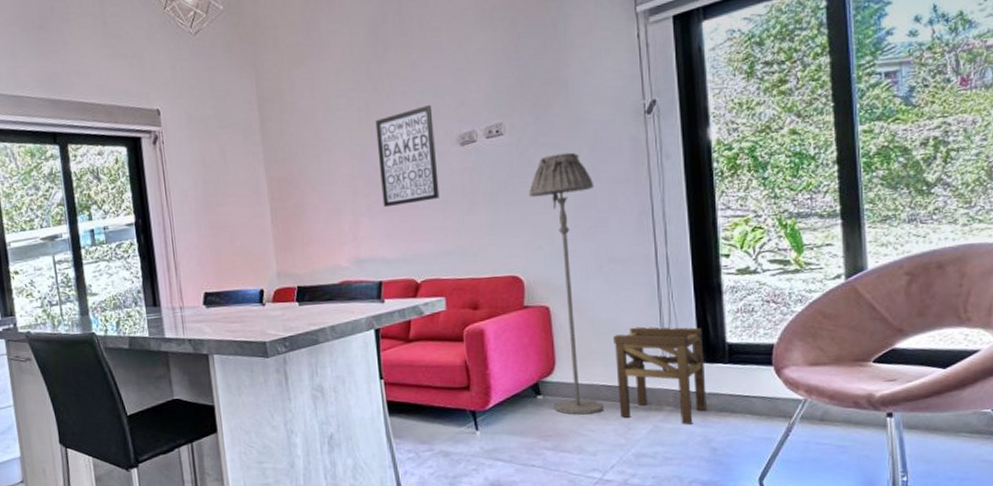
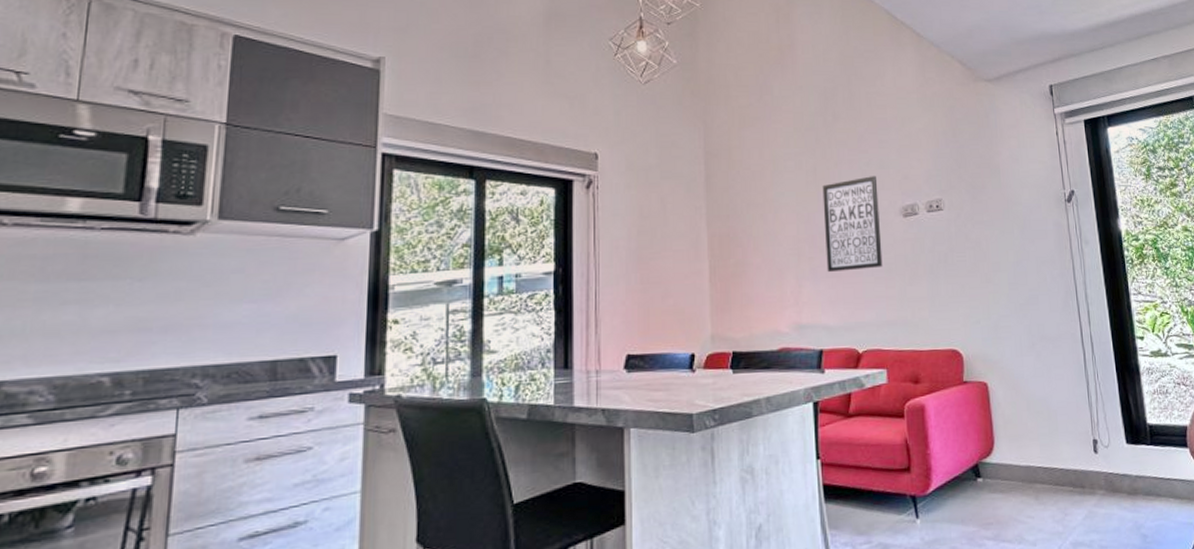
floor lamp: present [529,152,604,415] -> none [967,231,1042,500]
stool: present [613,326,707,425] -> none [1047,405,1135,510]

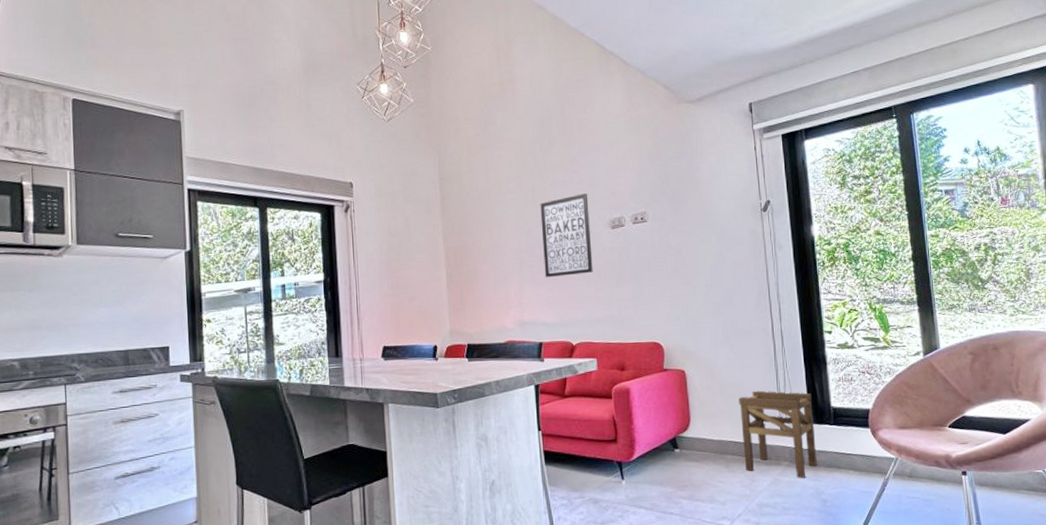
stool: none [1047,405,1135,510] -> present [739,390,817,478]

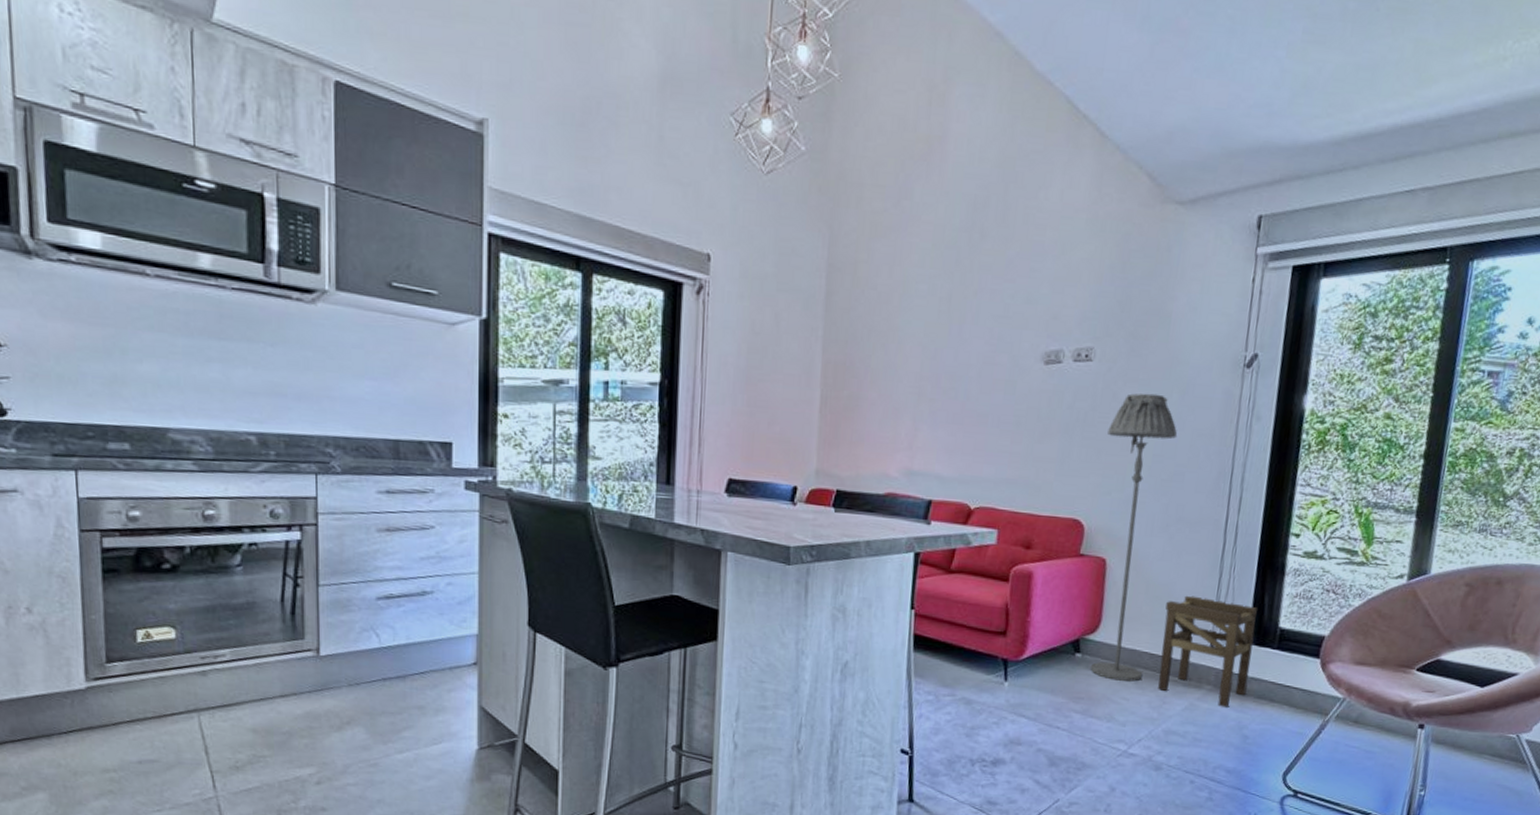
wall art: present [540,193,593,278] -> none [948,311,1021,420]
floor lamp: none [668,239,732,468] -> present [1090,393,1178,682]

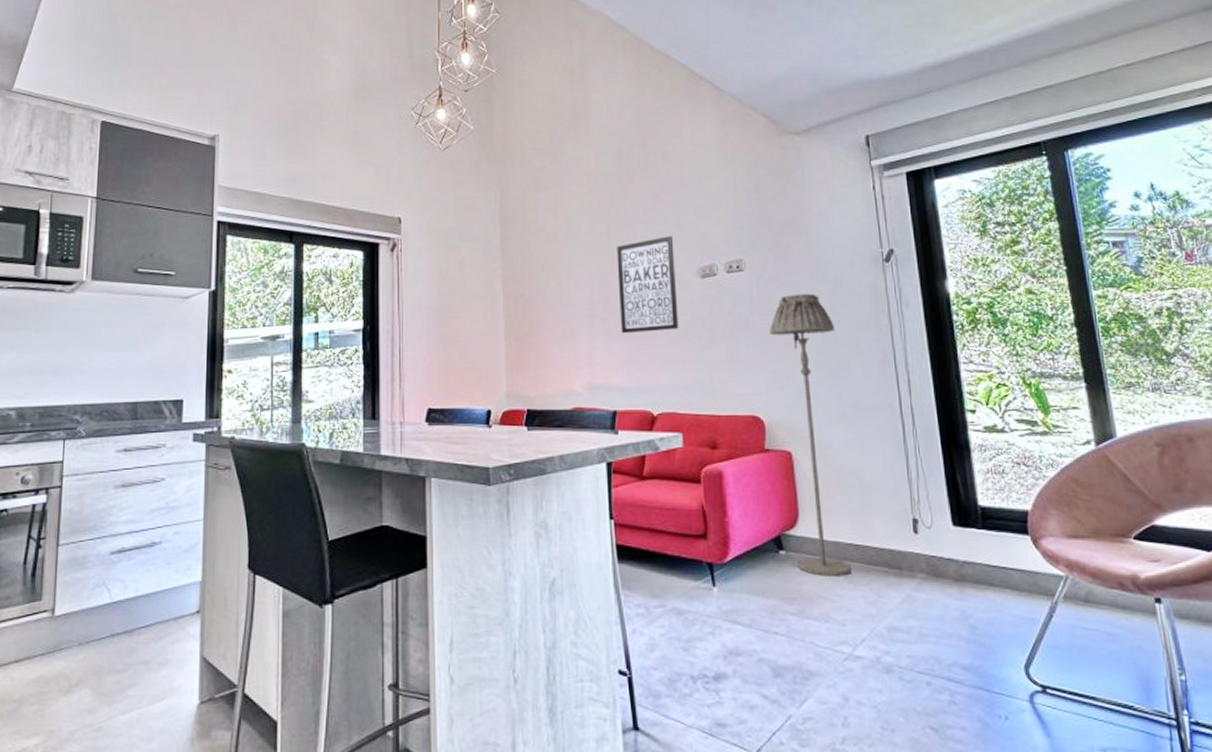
wall art: none [948,311,1021,420] -> present [616,236,679,334]
stool: present [1158,595,1257,707] -> none [859,481,962,596]

